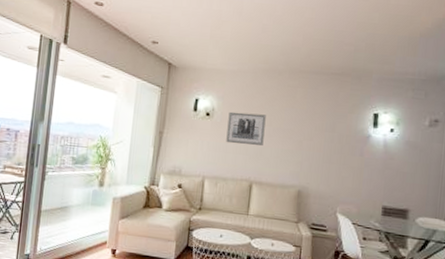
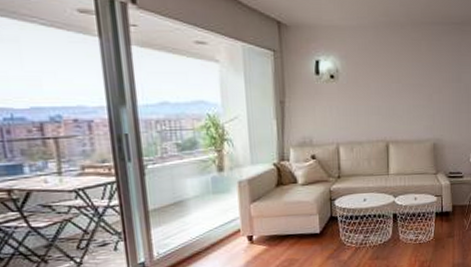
wall art: present [226,111,266,146] -> none [355,71,395,105]

